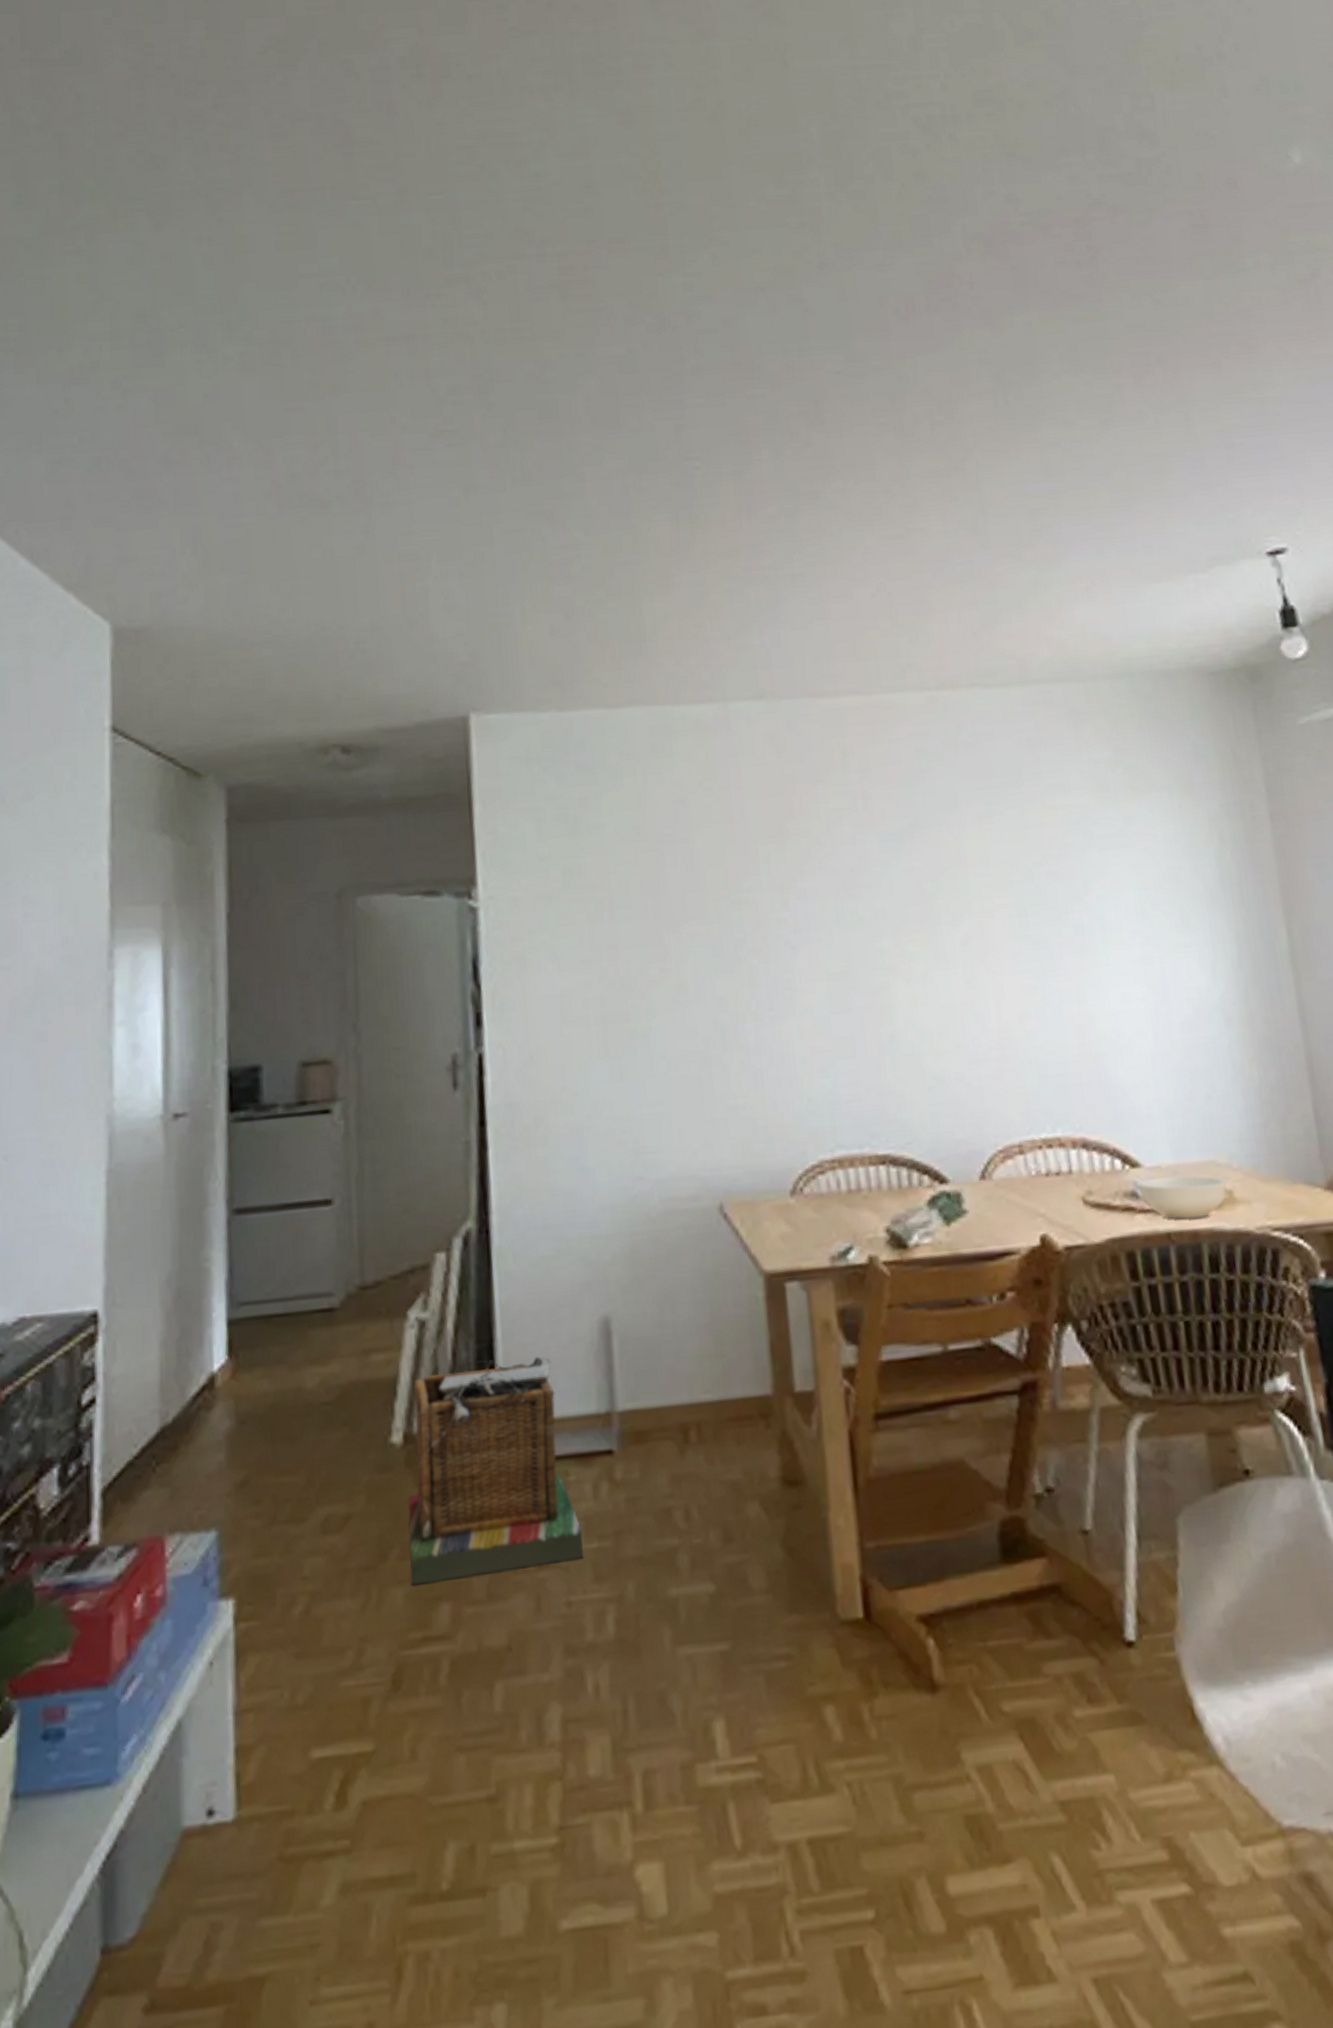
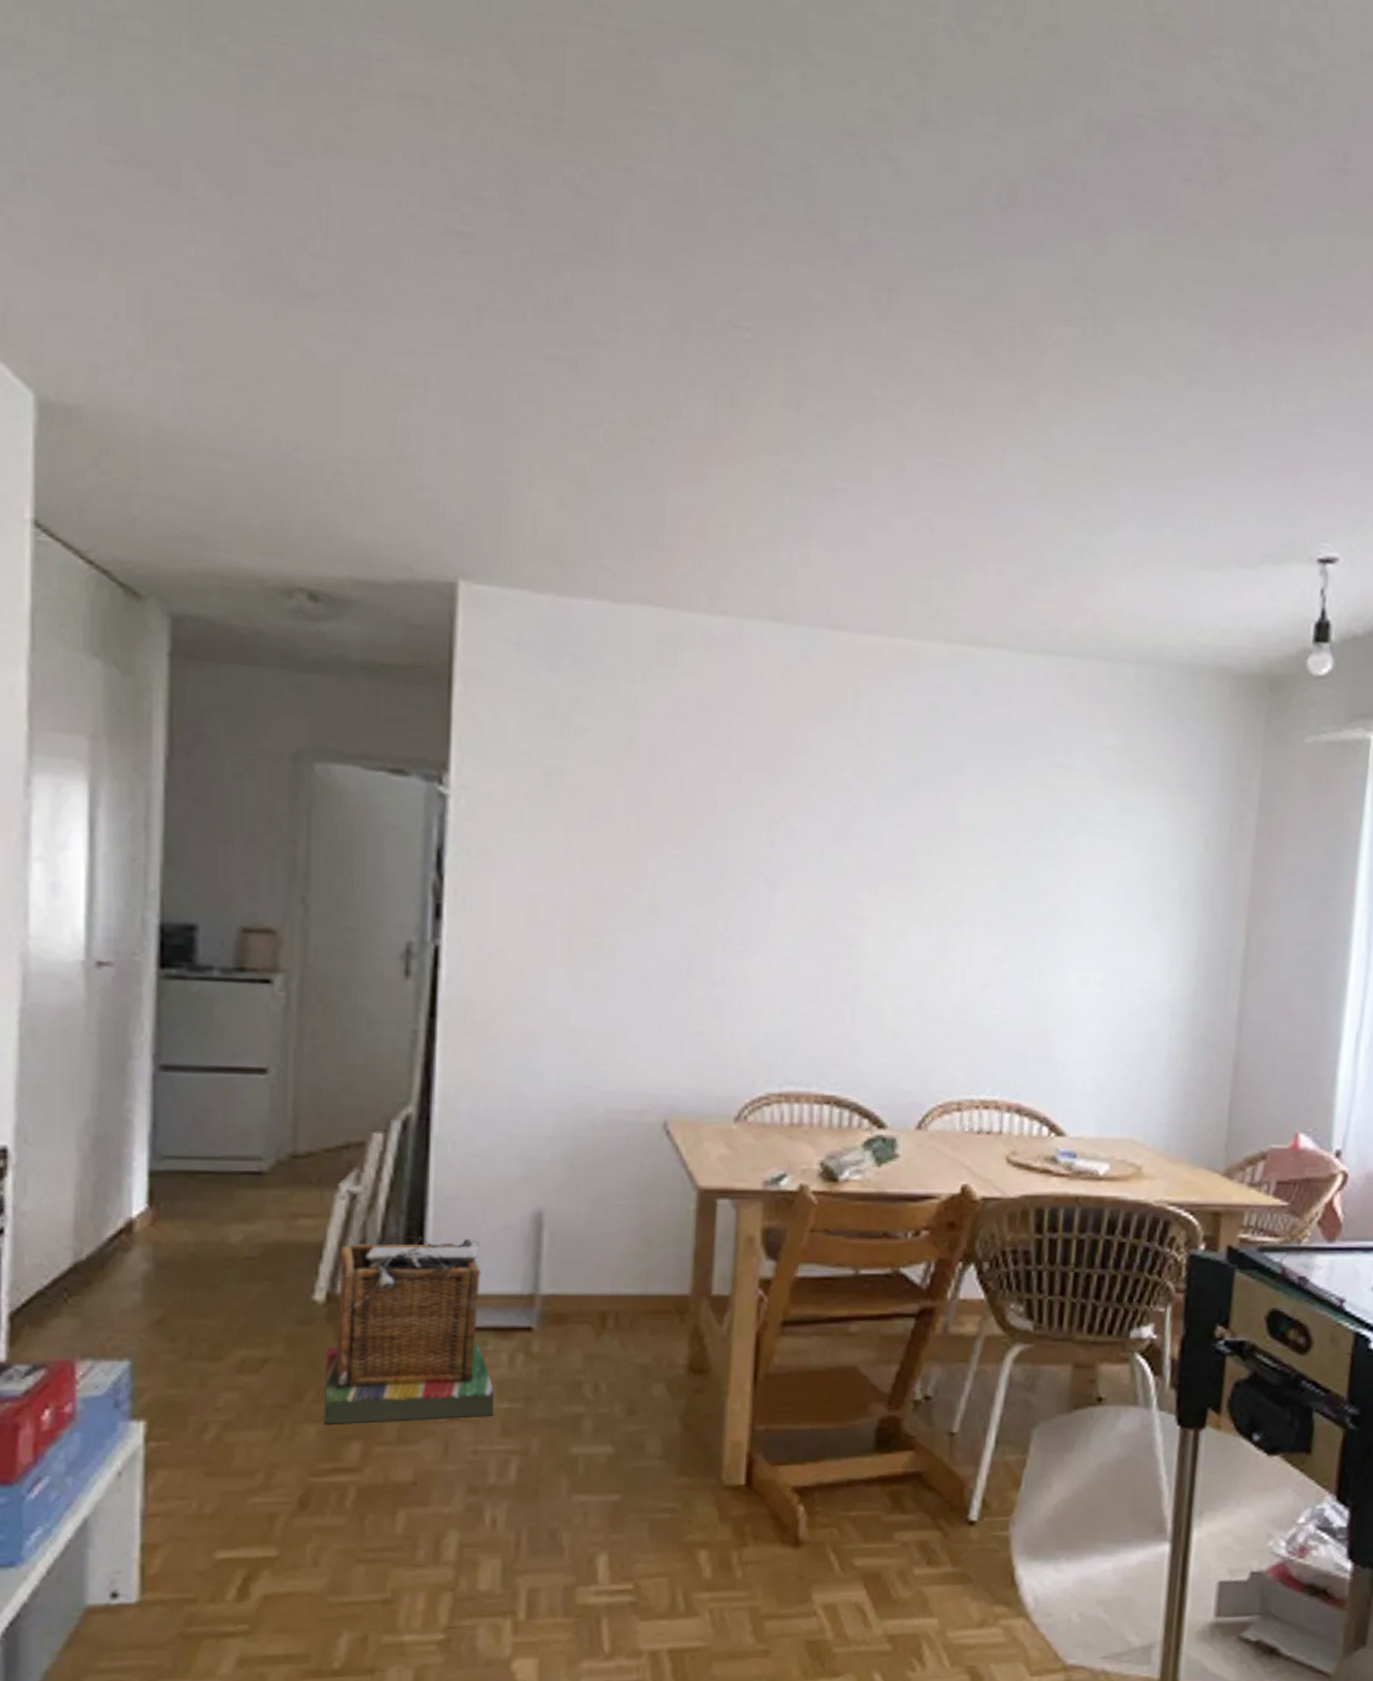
bowl: present [1137,1175,1227,1220] -> none [1058,1147,1138,1187]

